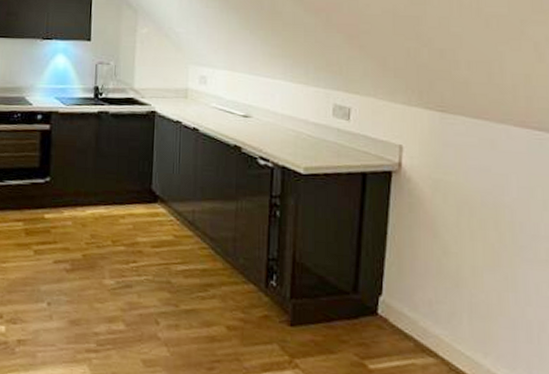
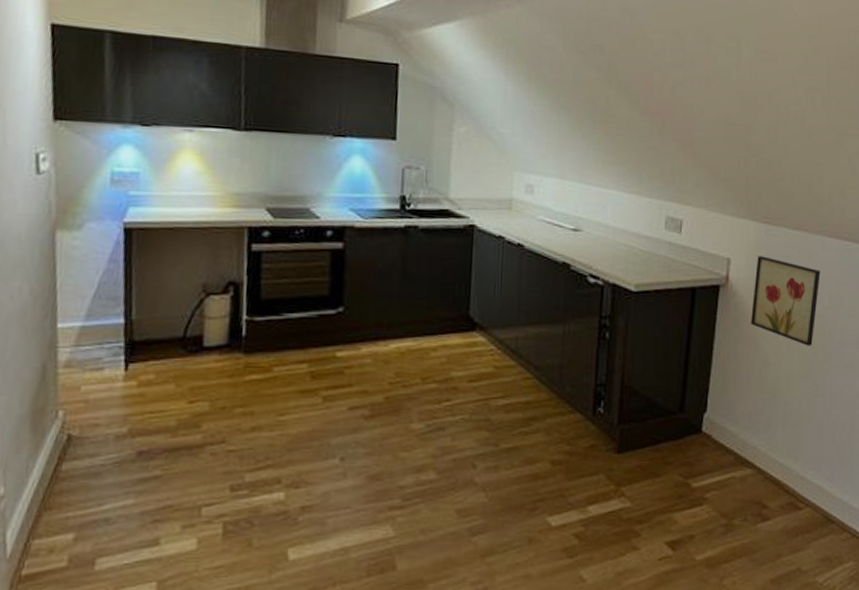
wall art: none [427,144,507,238] -> present [751,256,821,346]

